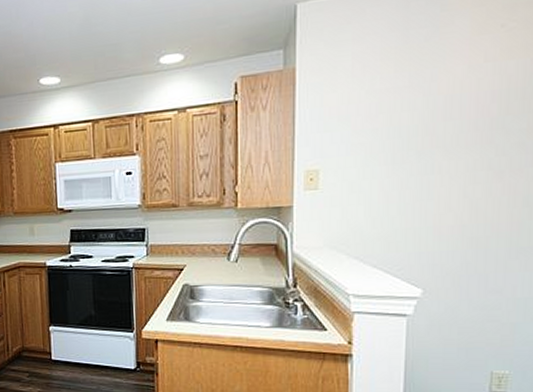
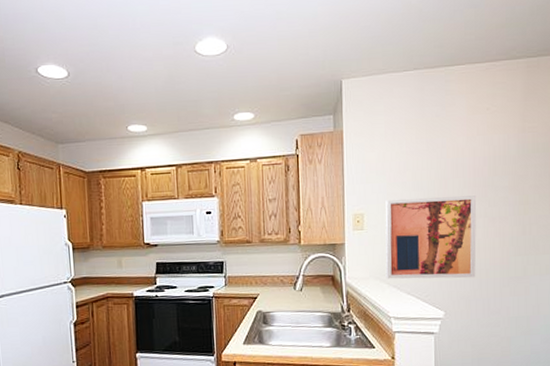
wall art: none [345,142,476,249] -> present [385,195,476,279]

